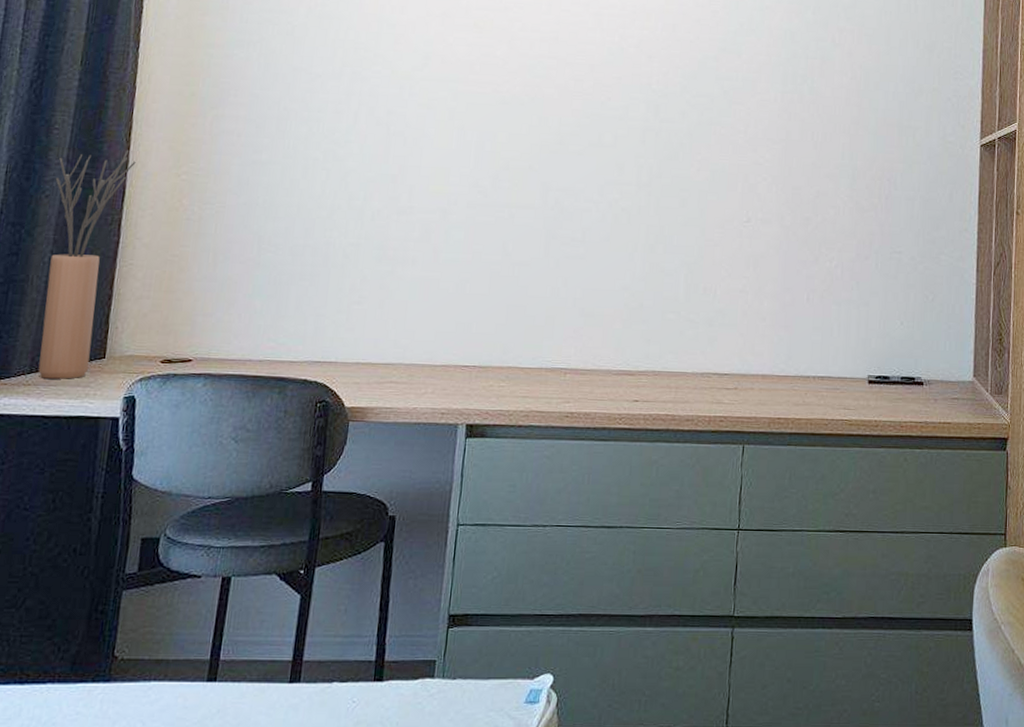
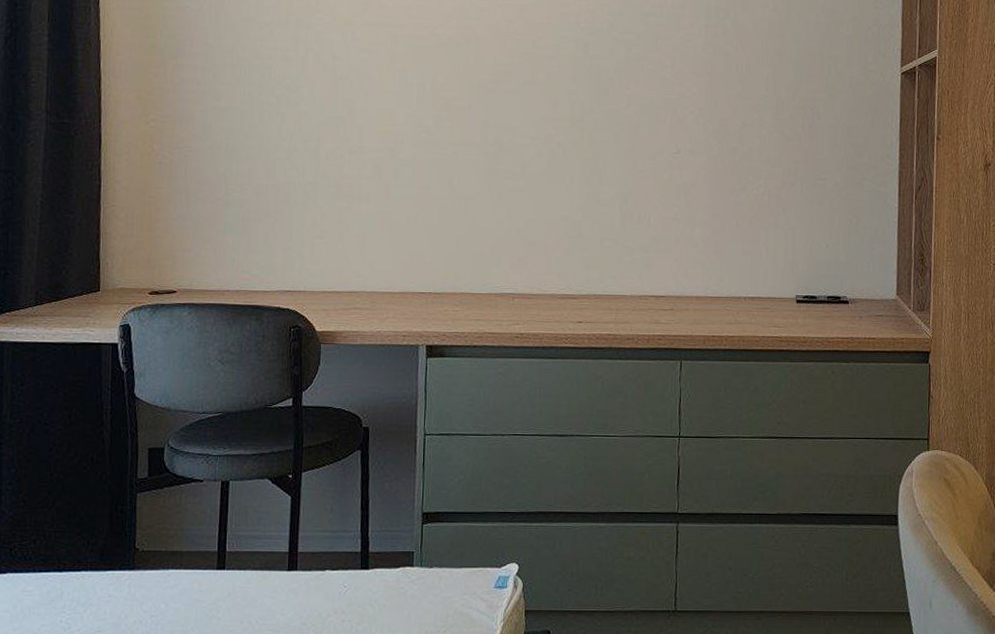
vase: present [38,149,136,379] -> none [38,100,108,310]

